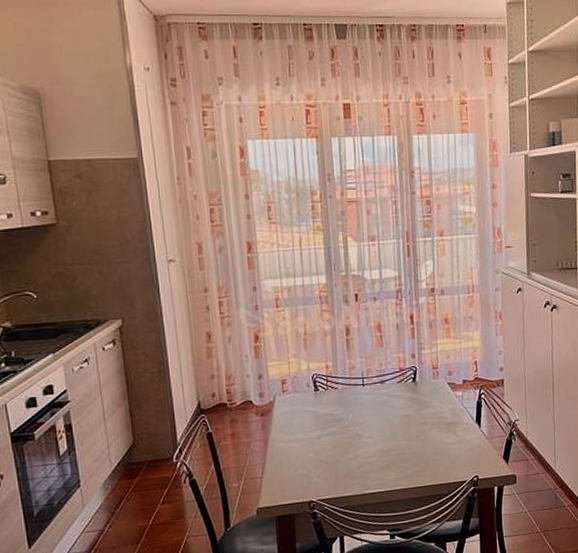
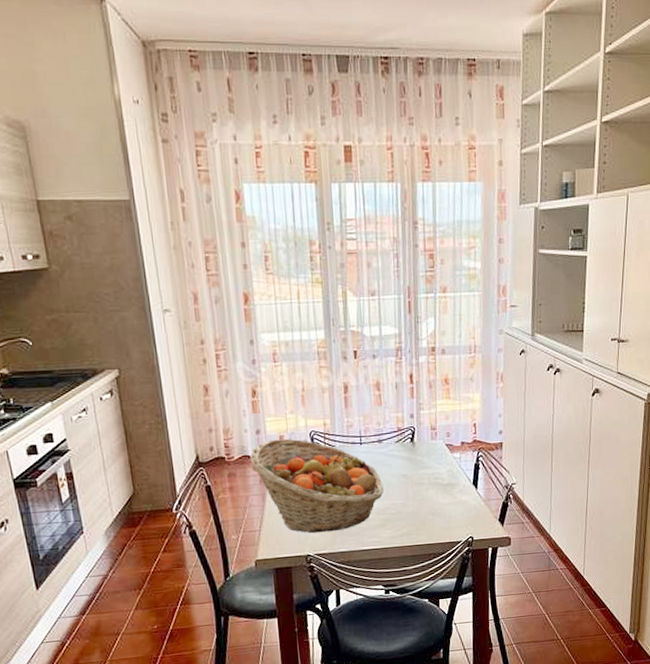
fruit basket: none [252,382,387,478] -> present [249,438,384,533]

